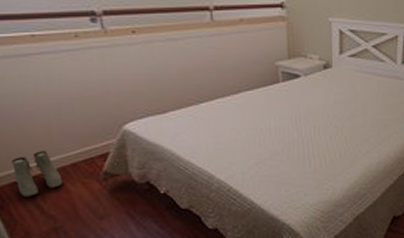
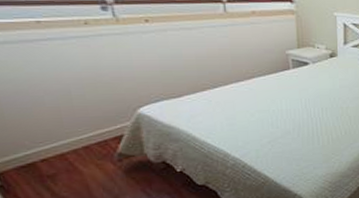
boots: present [11,151,63,198] -> none [17,134,75,181]

